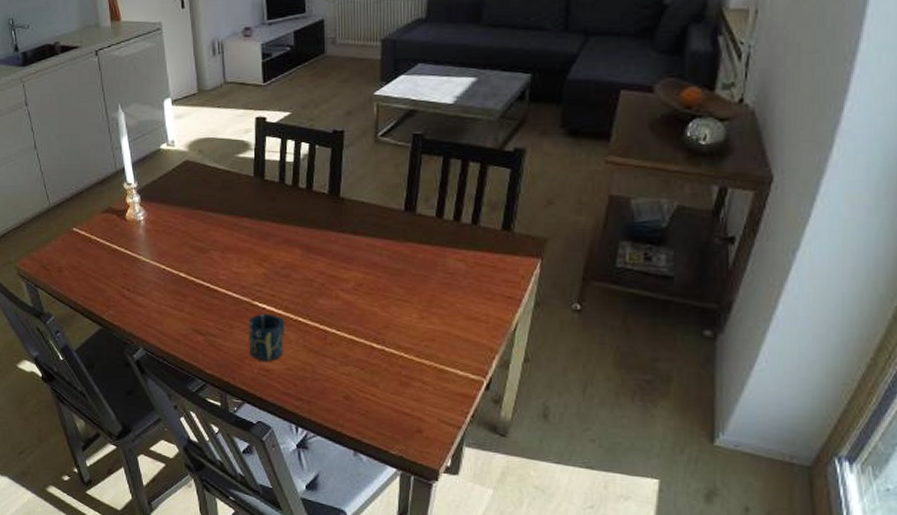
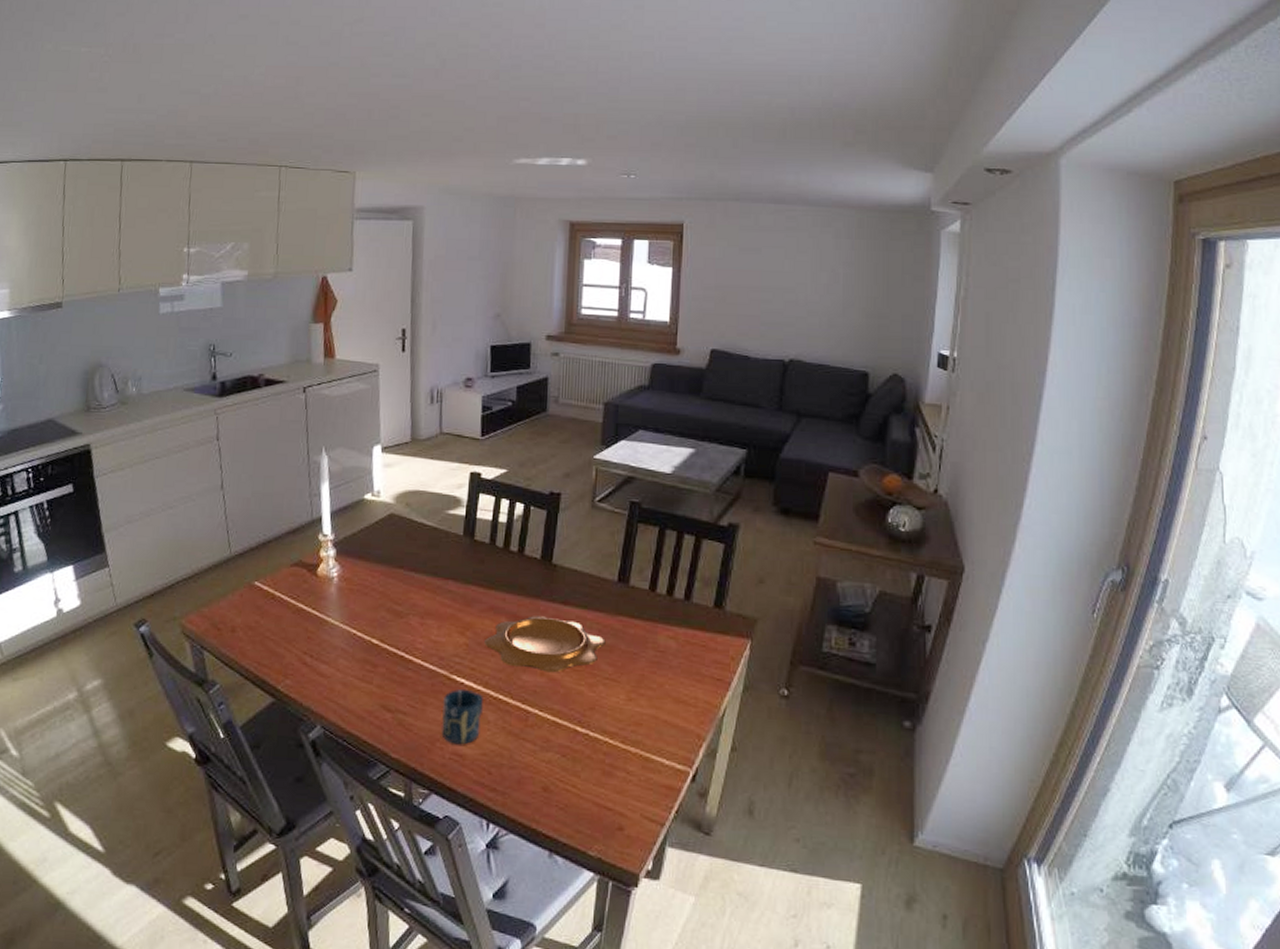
decorative bowl: none [281,246,396,297] -> present [484,616,606,673]

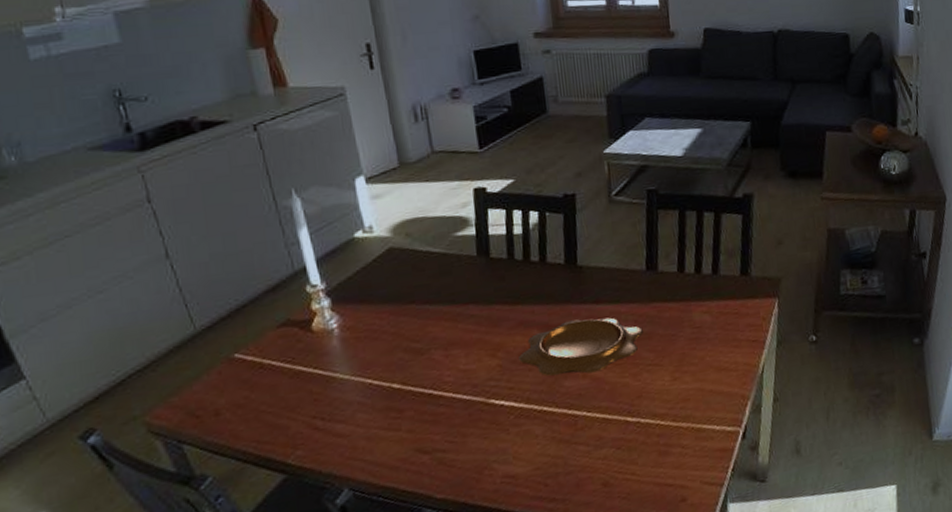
cup: present [441,689,484,745] -> none [483,410,530,468]

